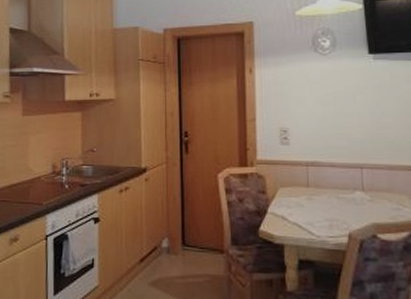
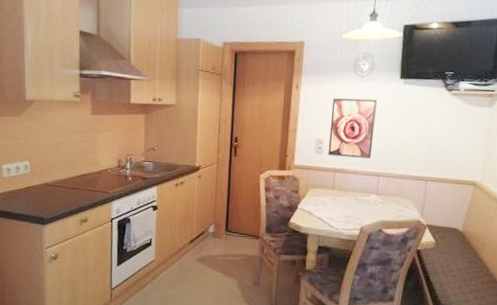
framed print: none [293,79,349,147] -> present [328,98,377,158]

